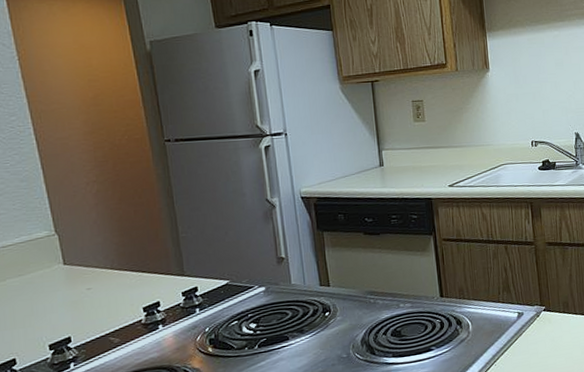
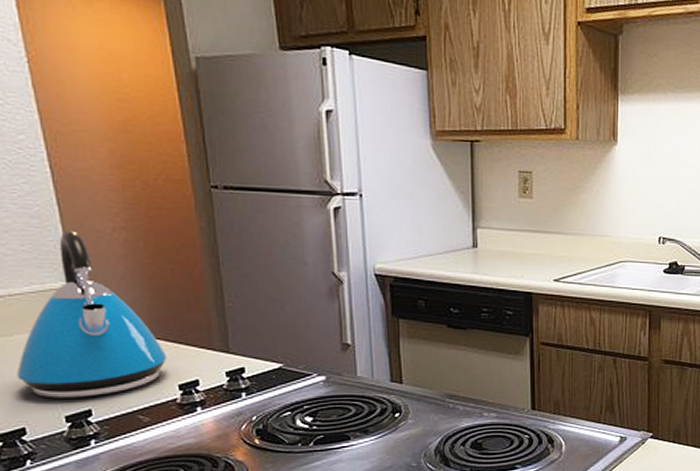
kettle: none [8,188,133,331] -> present [17,230,167,399]

